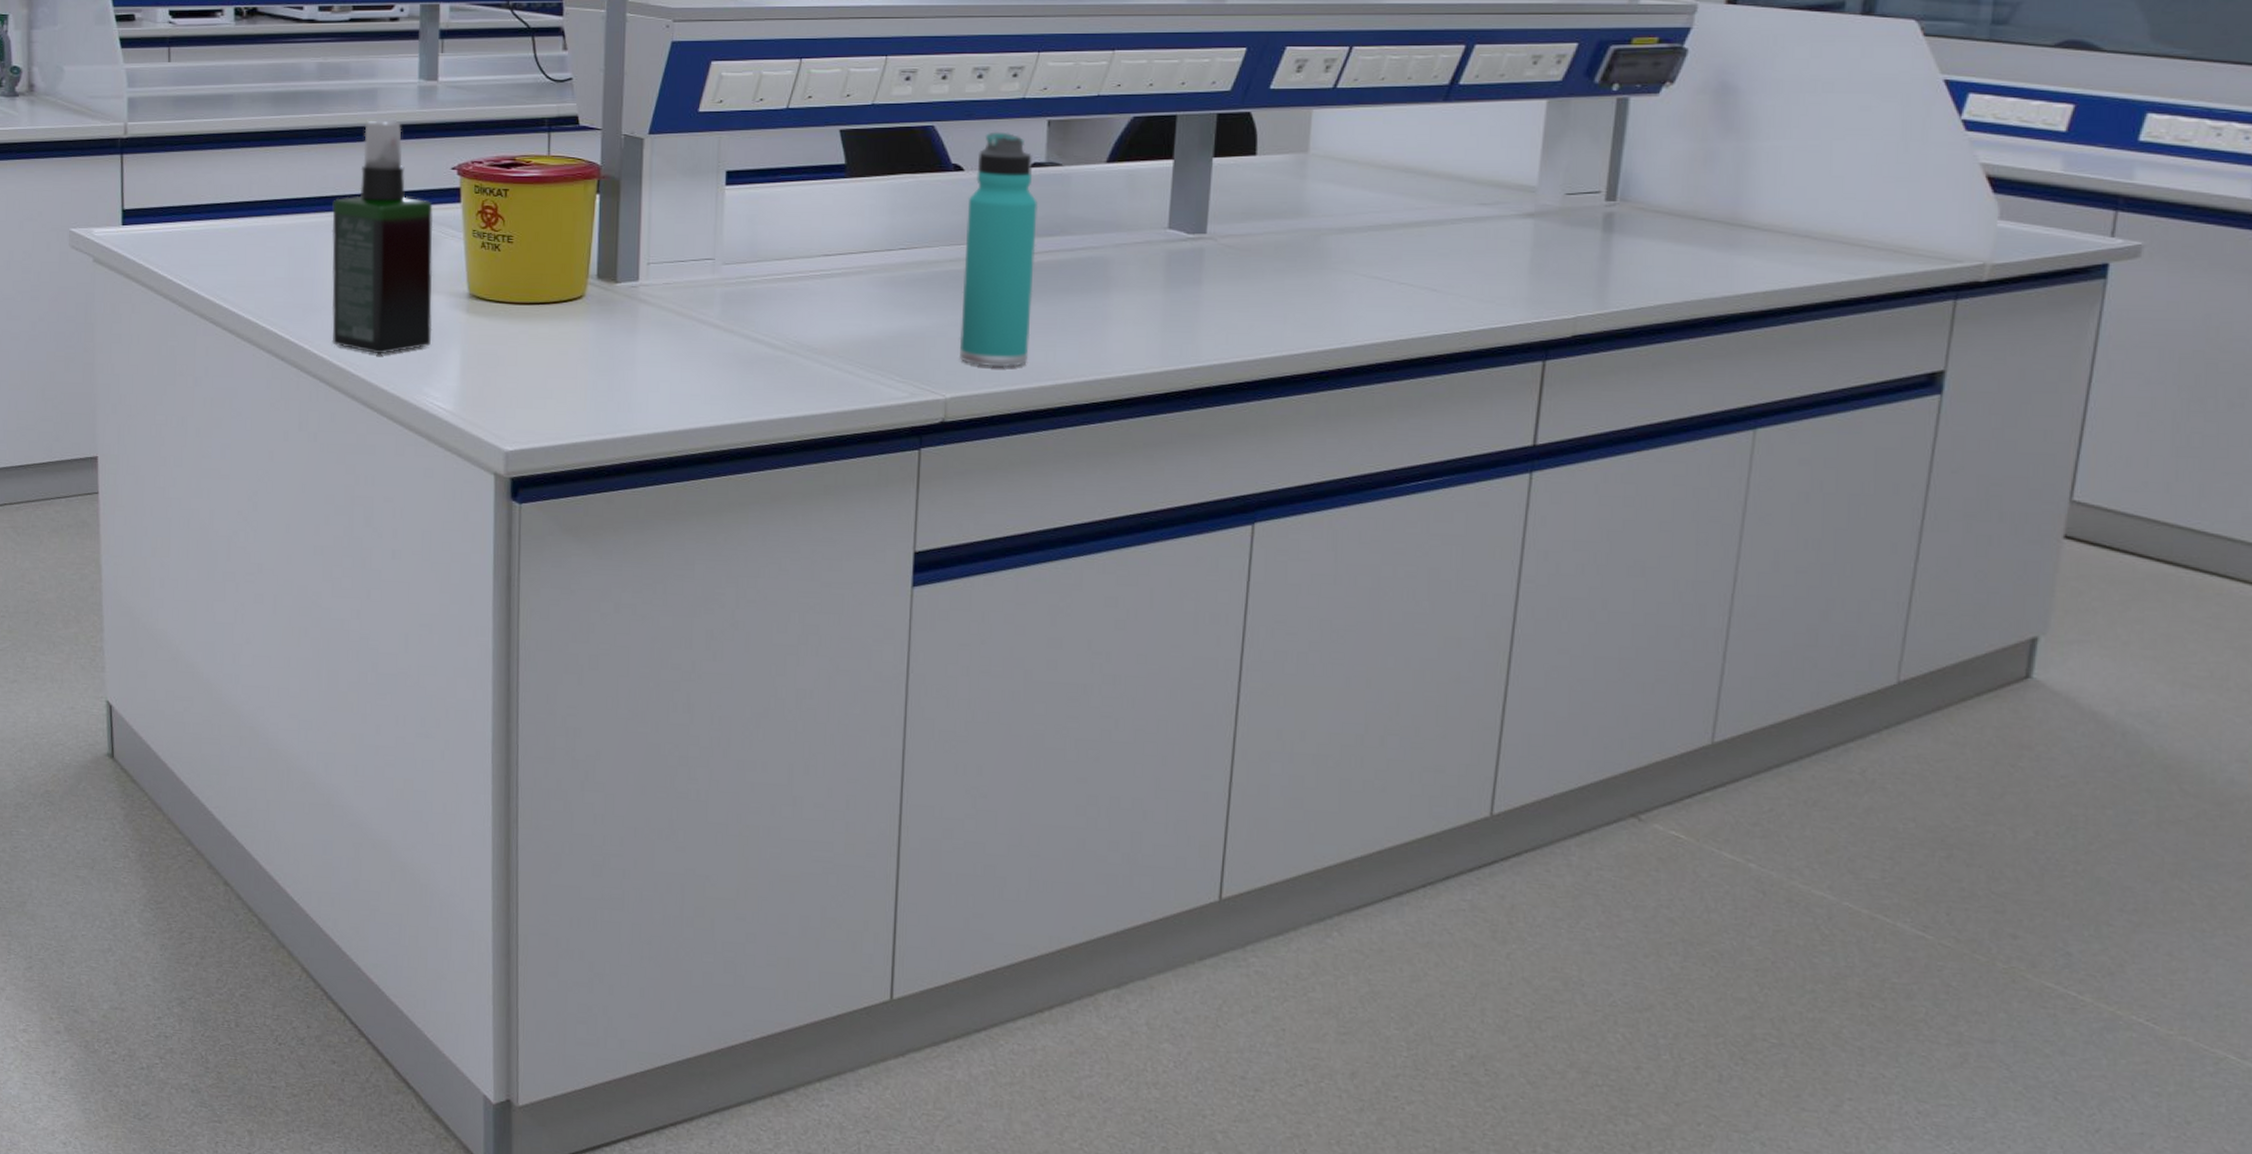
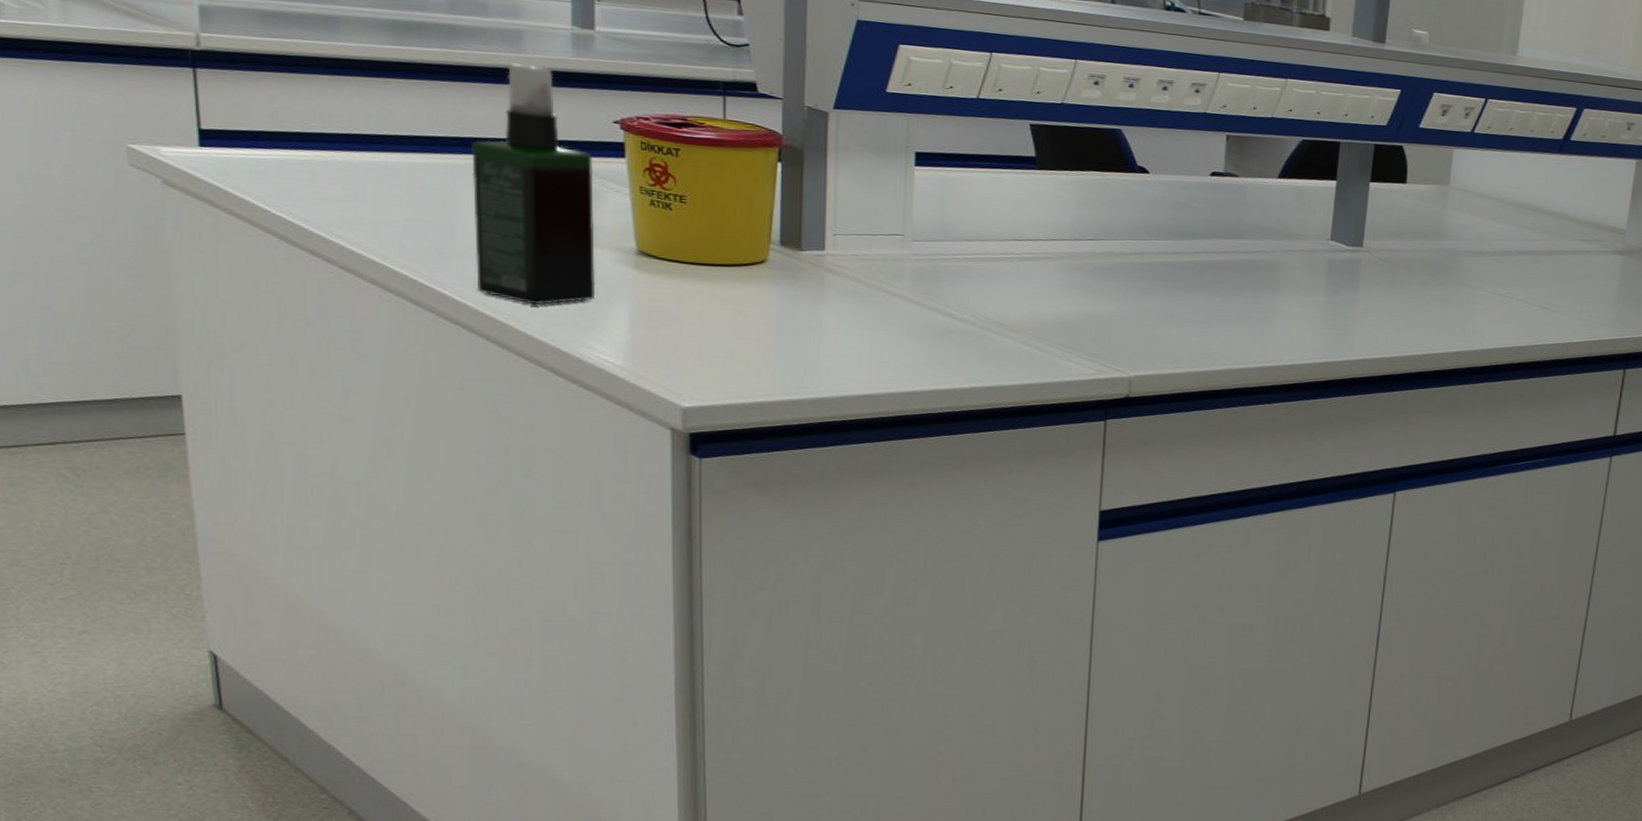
thermos bottle: present [959,132,1039,368] -> none [1143,140,1217,352]

